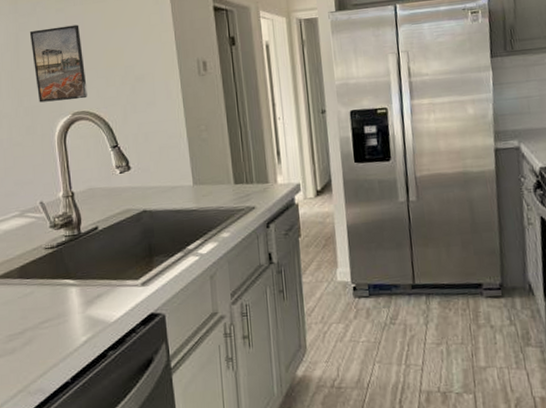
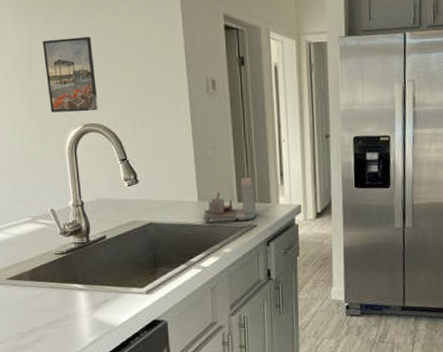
chair: none [200,157,254,207] -> present [204,177,257,223]

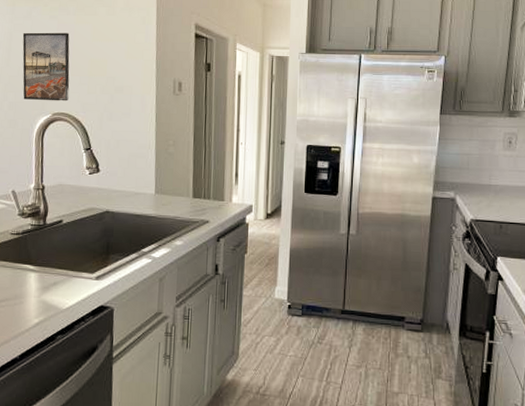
chair: present [204,177,257,223] -> none [159,175,210,216]

